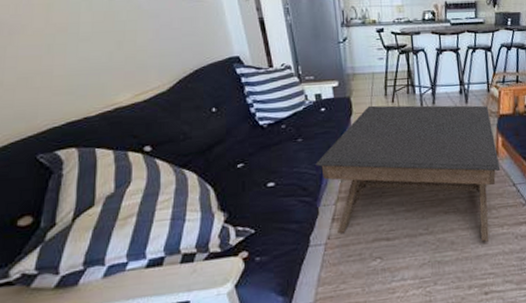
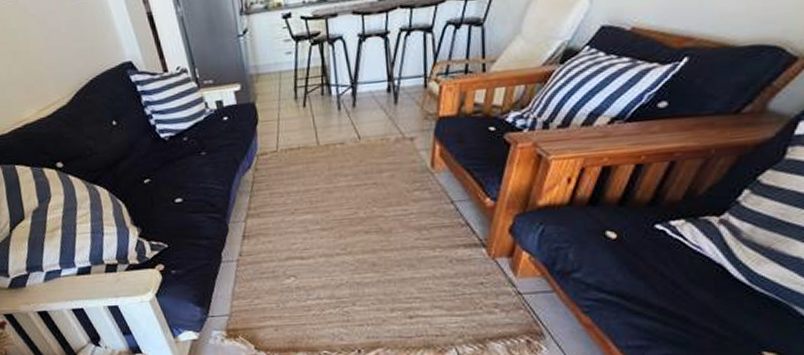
coffee table: present [315,105,501,242] -> none [222,106,436,265]

